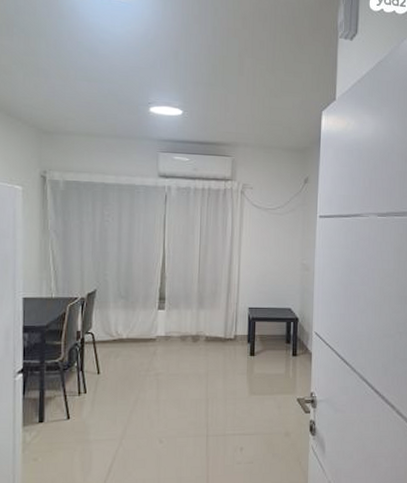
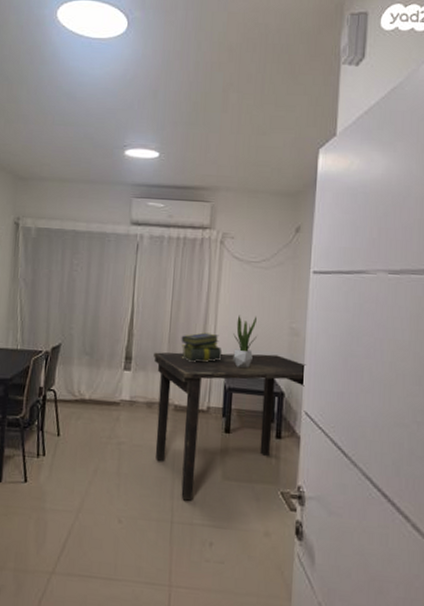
dining table: none [185,287,316,416] -> present [154,352,307,501]
stack of books: none [209,272,246,298] -> present [181,332,223,363]
potted plant: none [255,255,274,300] -> present [233,315,257,368]

